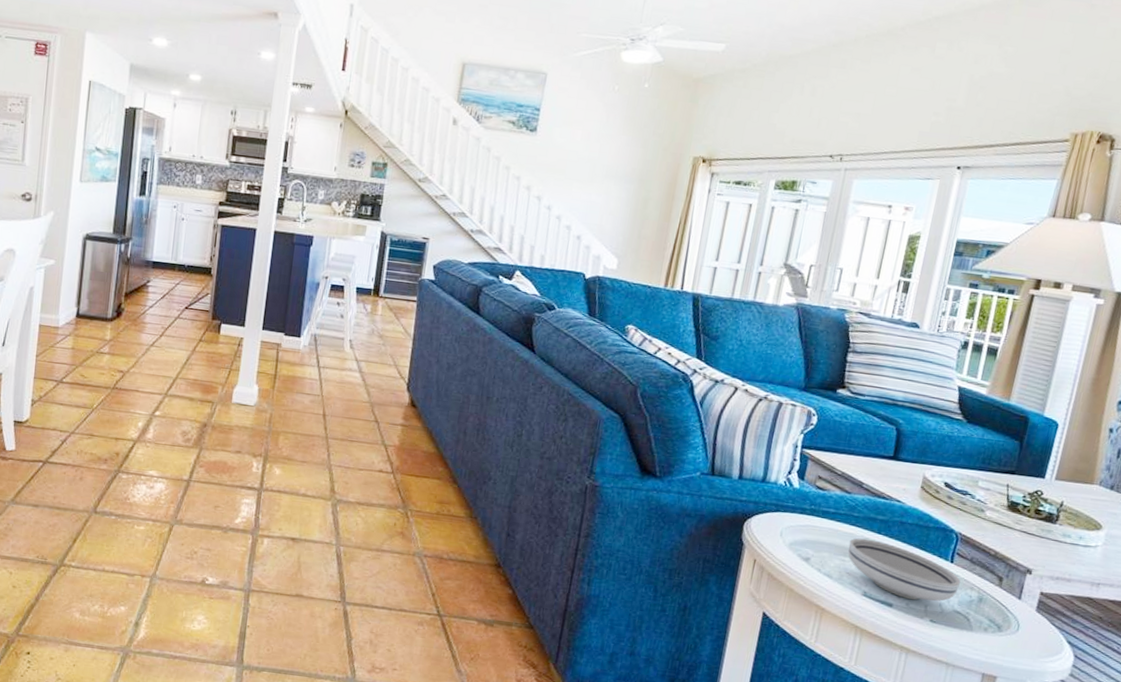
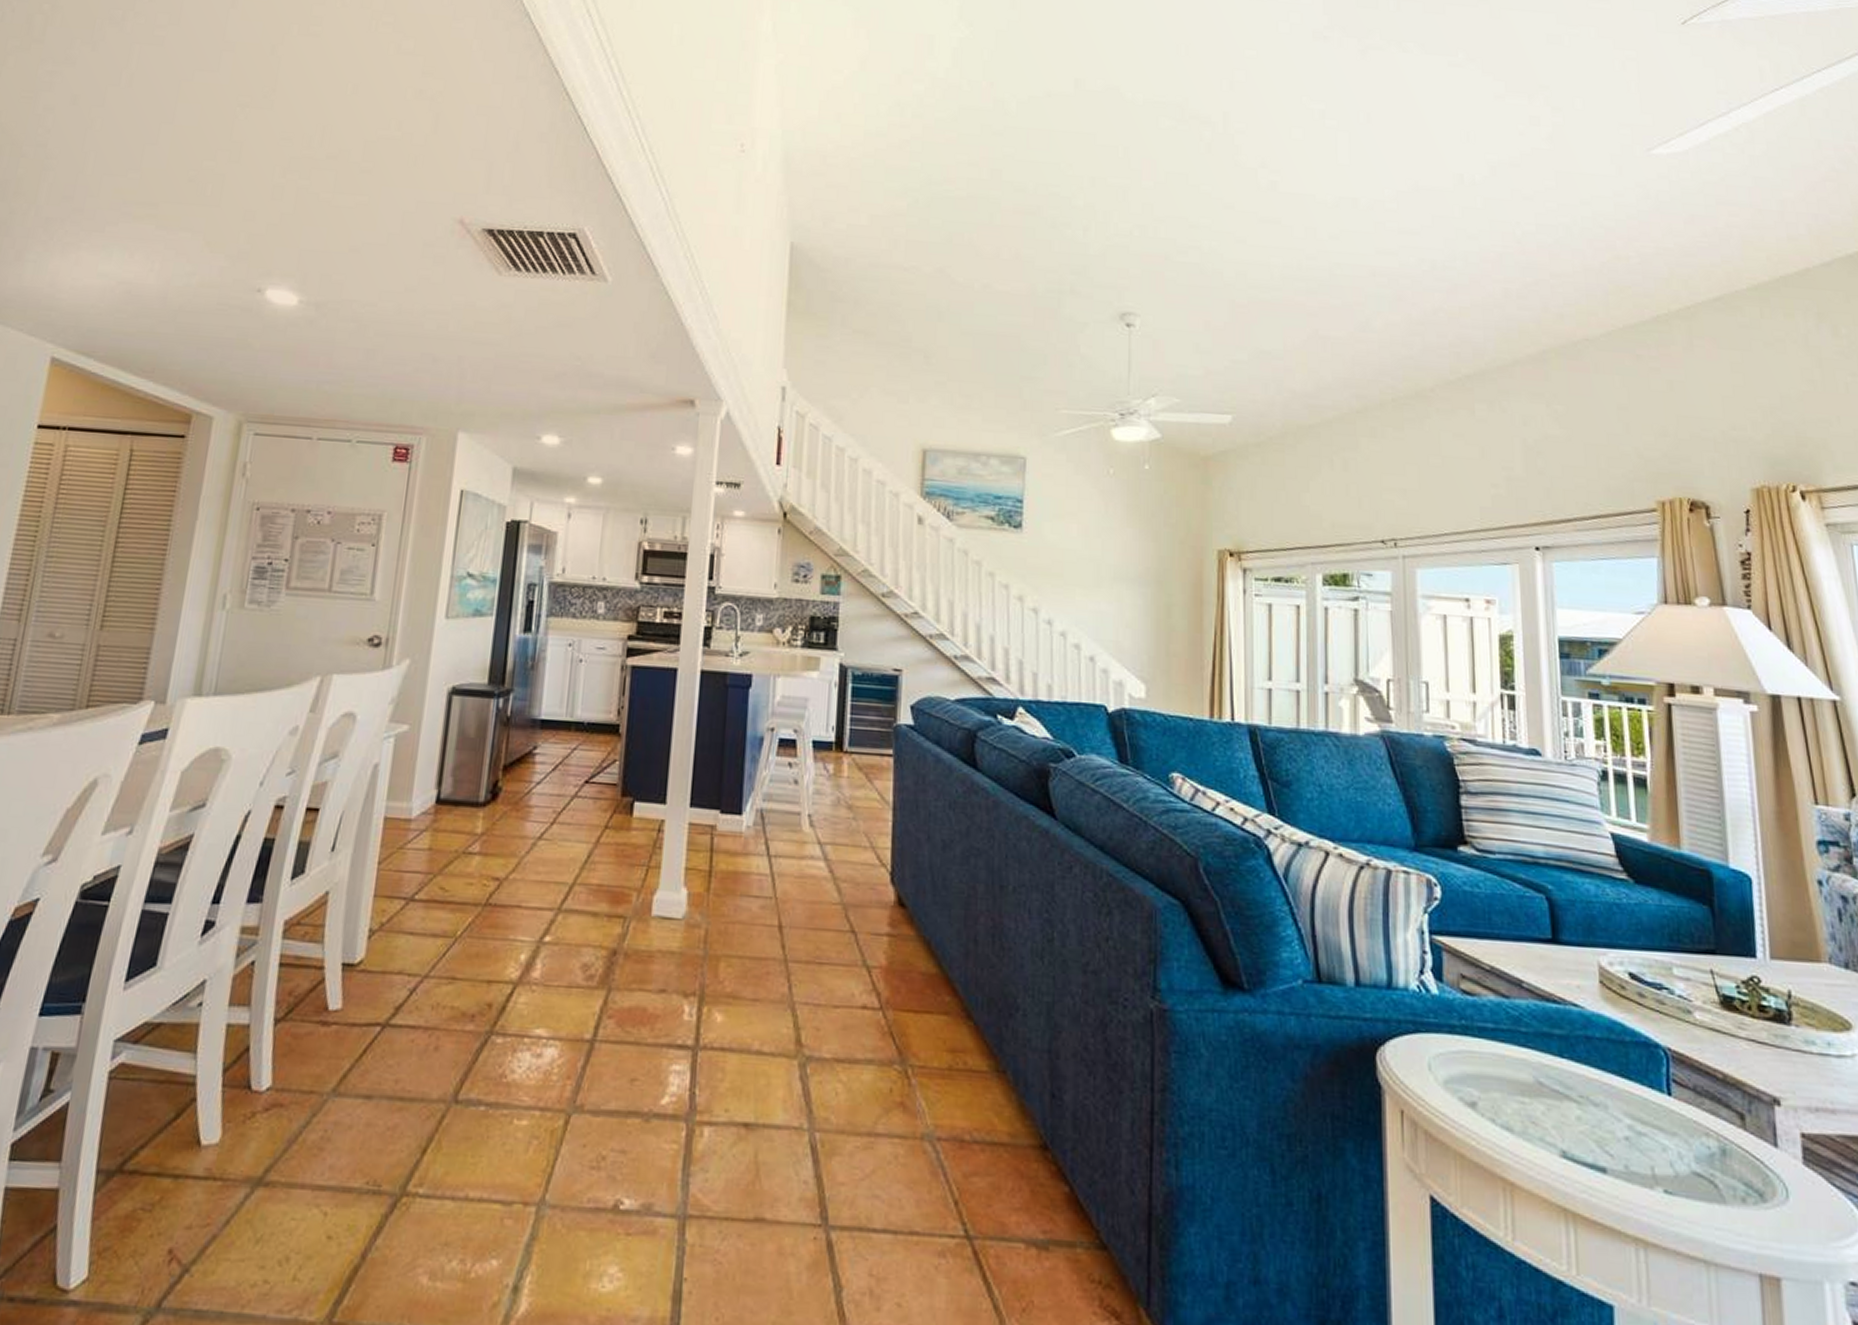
bowl: present [848,538,961,601] -> none [1524,1065,1691,1160]

